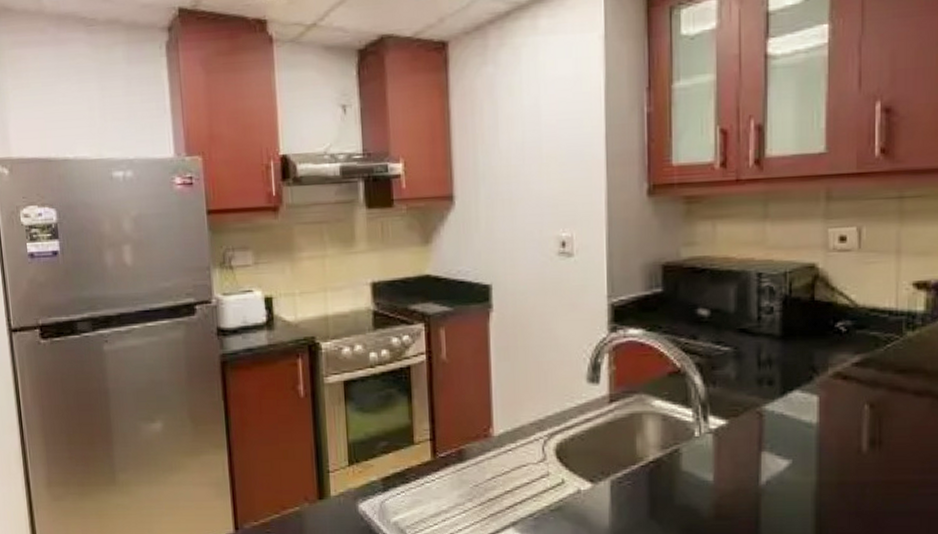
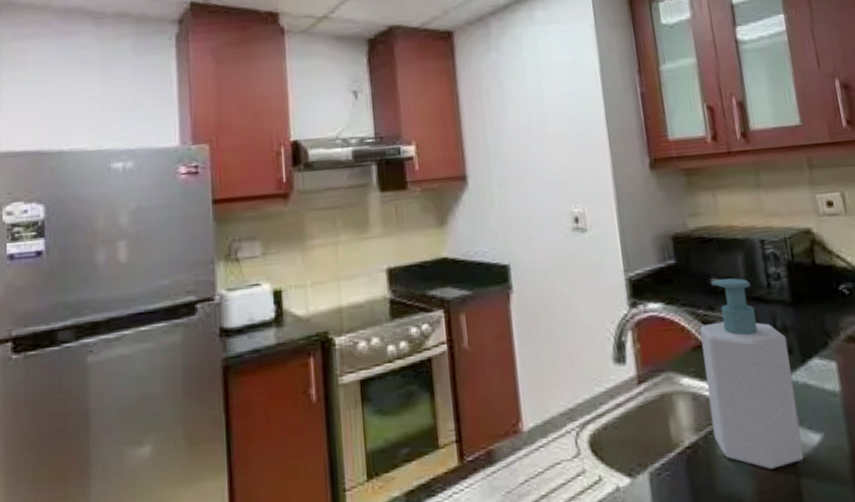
soap bottle: none [678,309,770,487] -> present [700,278,804,470]

